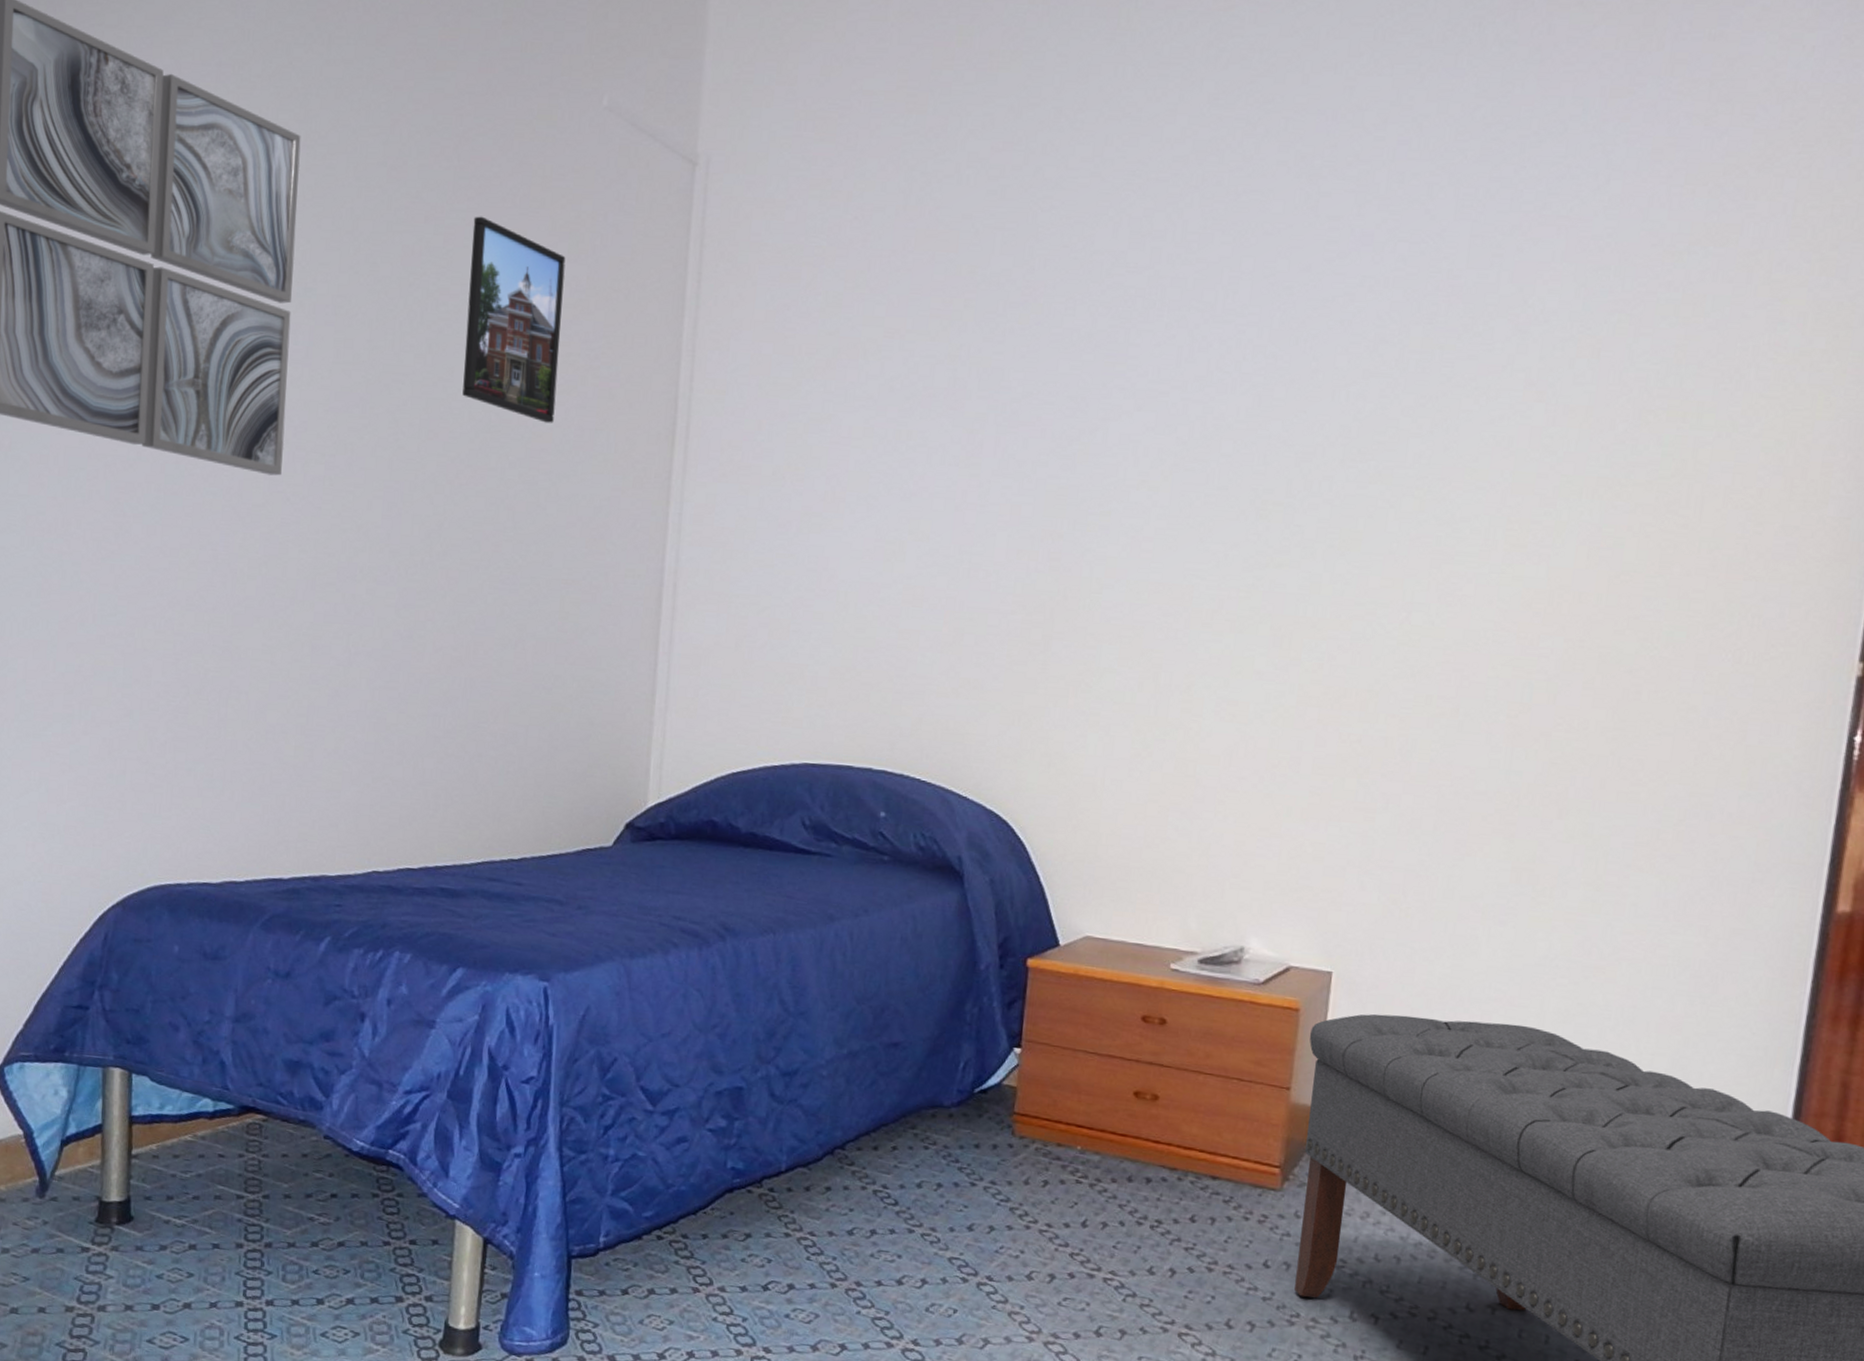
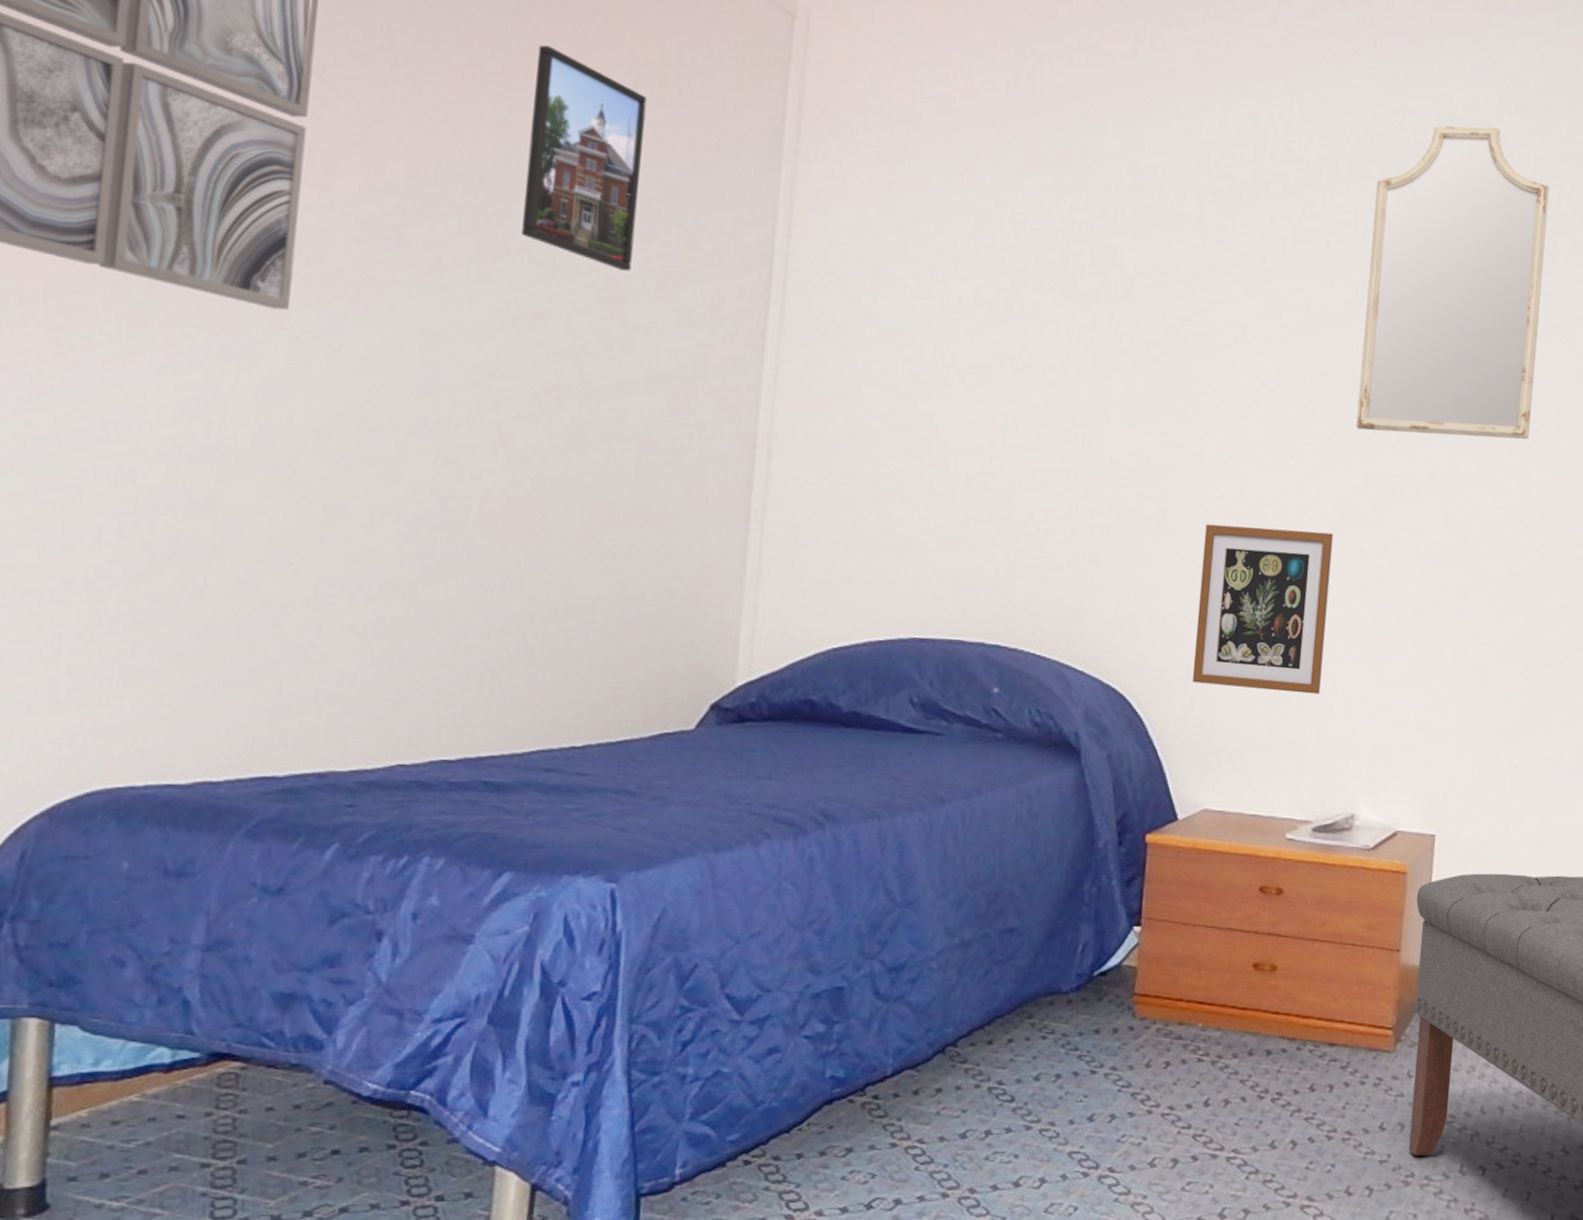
picture frame: none [1075,648,1228,824] -> present [1191,523,1334,695]
home mirror: none [1255,204,1487,551] -> present [1356,126,1550,440]

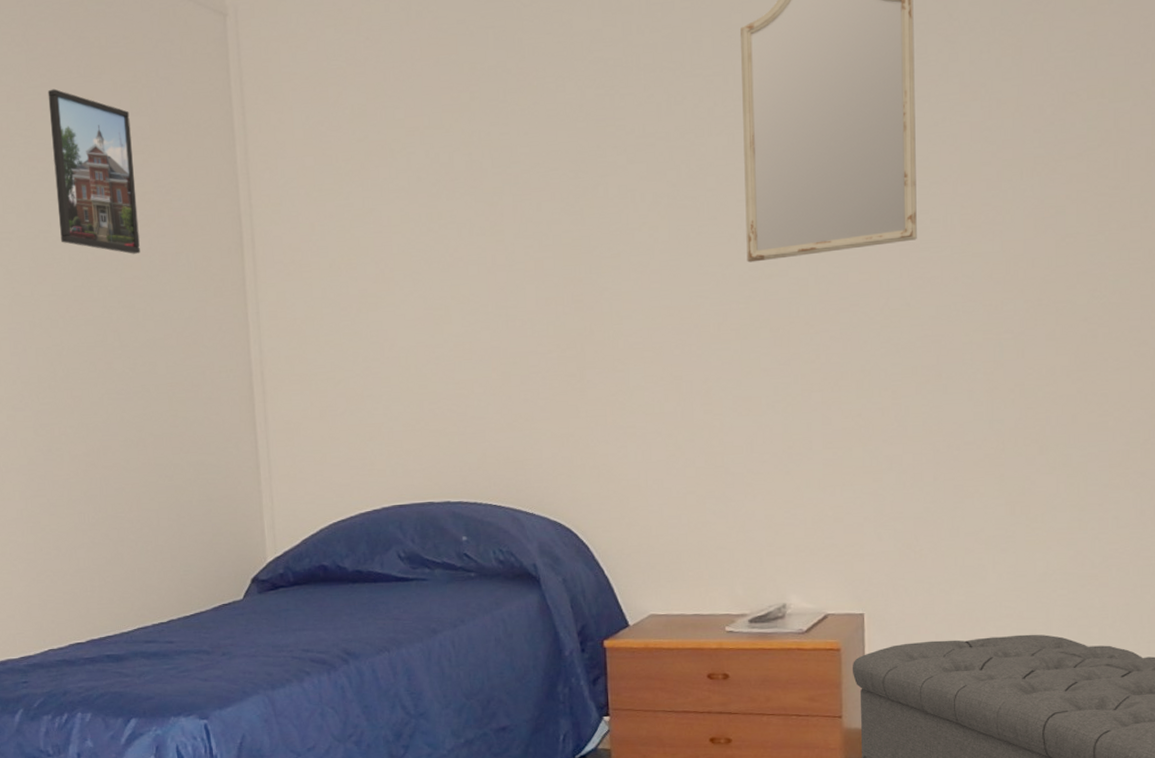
picture frame: present [1191,523,1334,695] -> none [621,361,741,510]

